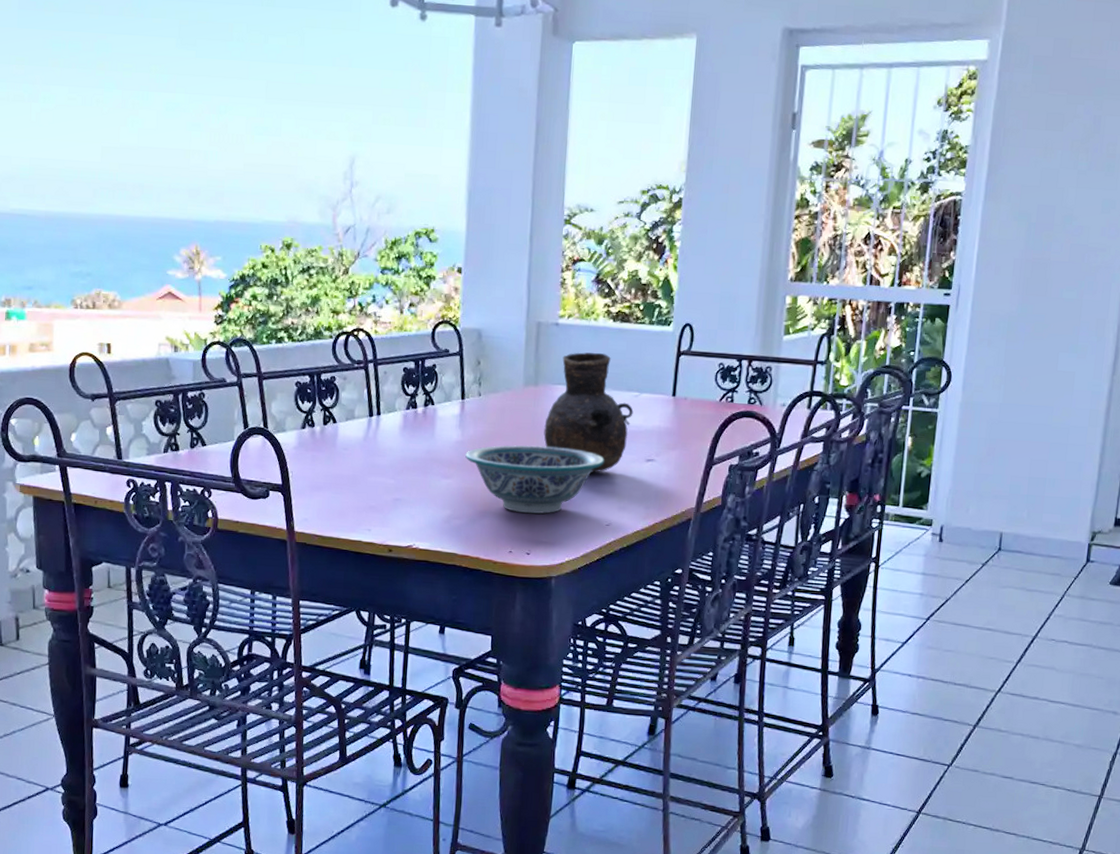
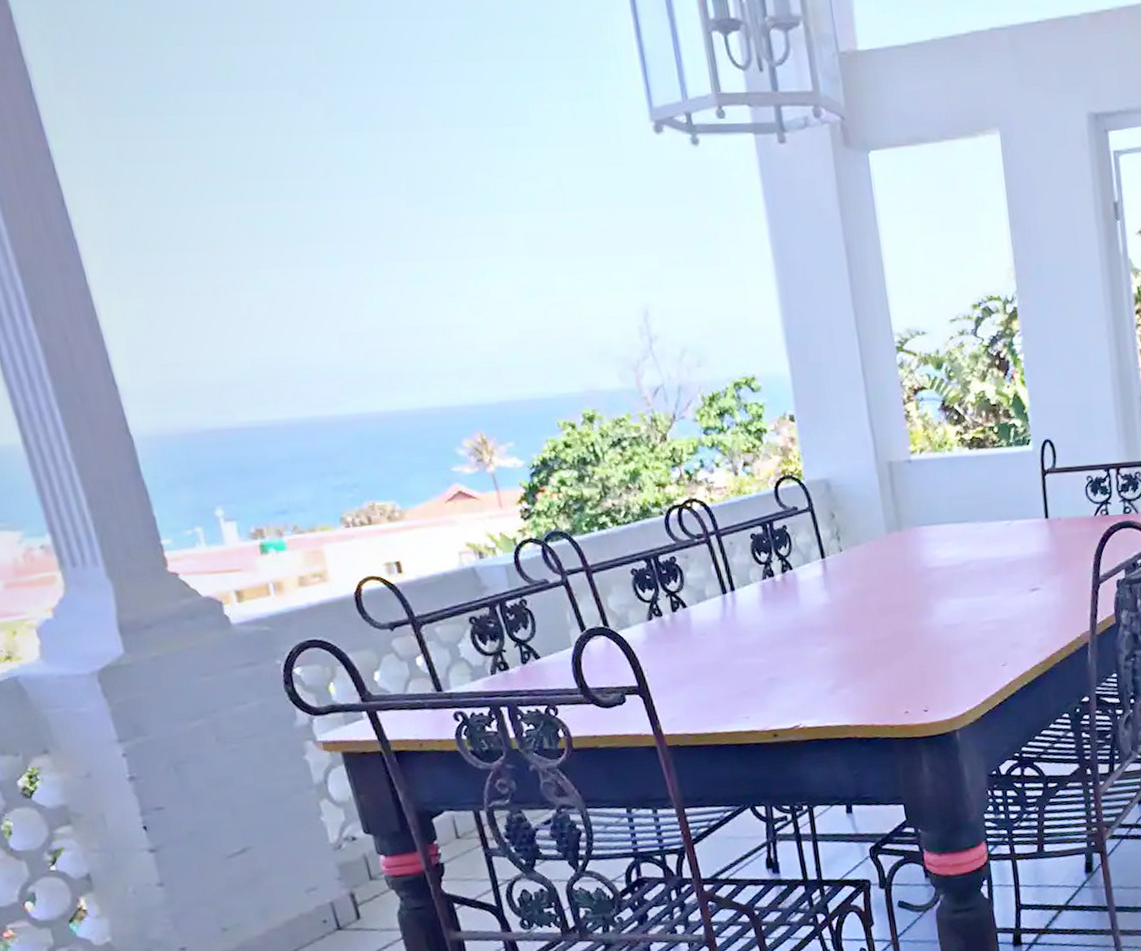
bowl: present [465,445,604,514] -> none [838,591,988,669]
vase: present [544,352,634,473] -> none [917,484,1008,613]

